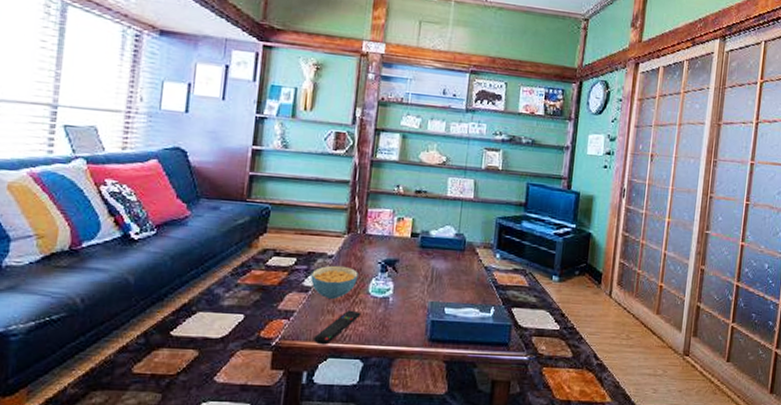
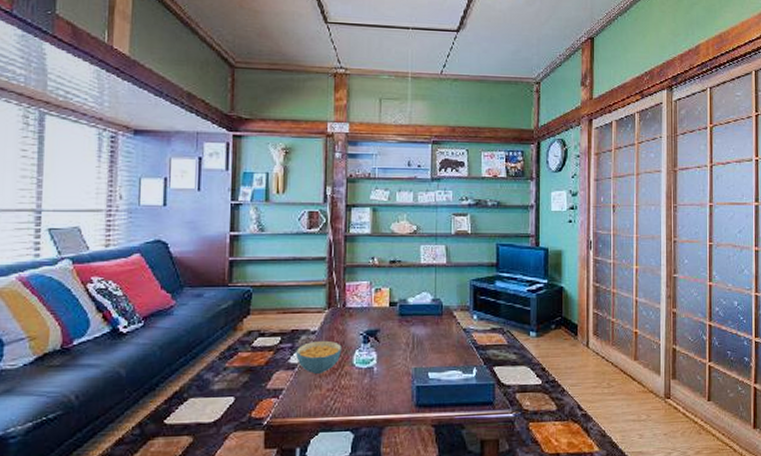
remote control: present [314,310,361,345] -> none [304,383,348,420]

